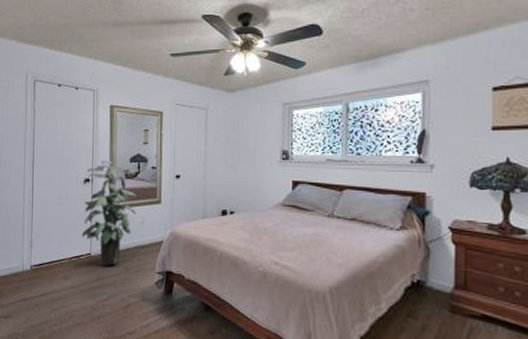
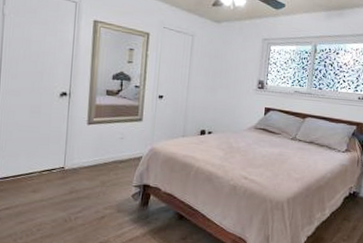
indoor plant: present [81,161,137,266] -> none [54,75,118,180]

